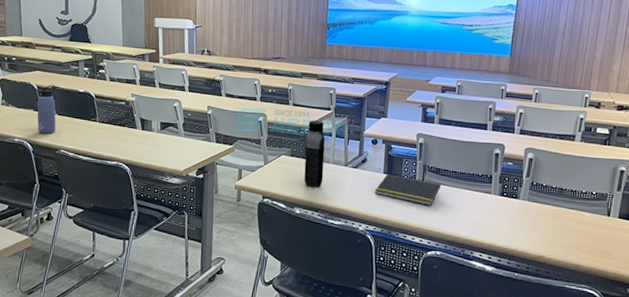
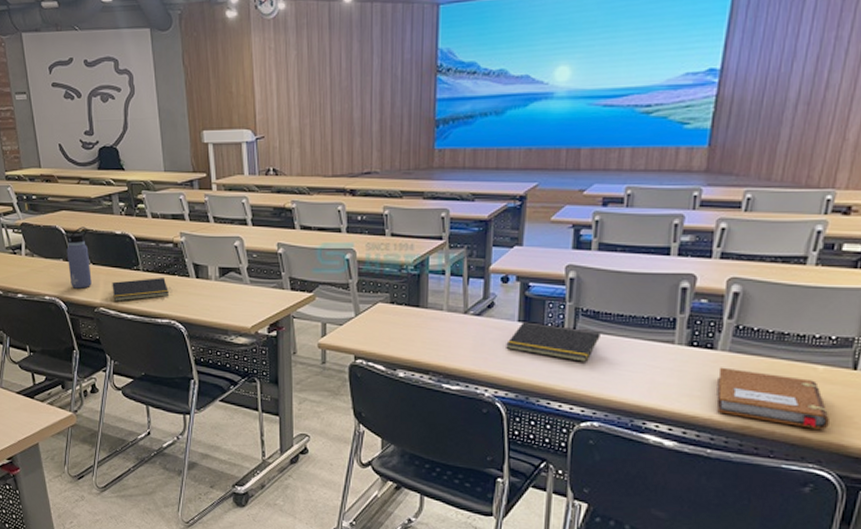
notepad: none [72,128,119,146] -> present [112,278,168,302]
water bottle: present [304,120,325,187] -> none [408,255,436,343]
notebook: none [520,212,594,259] -> present [716,367,829,429]

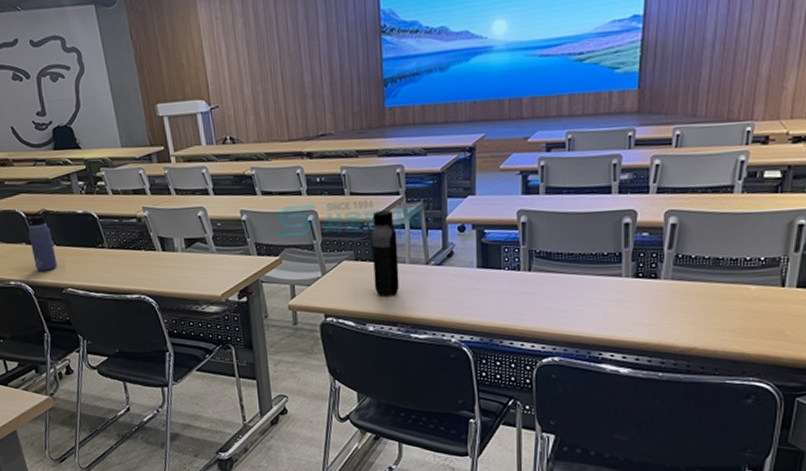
notepad: present [112,278,168,302] -> none [78,253,136,281]
water bottle: none [408,255,436,343] -> present [372,211,399,296]
notepad: present [506,322,600,362] -> none [468,267,554,301]
notebook: present [716,367,829,429] -> none [663,294,764,345]

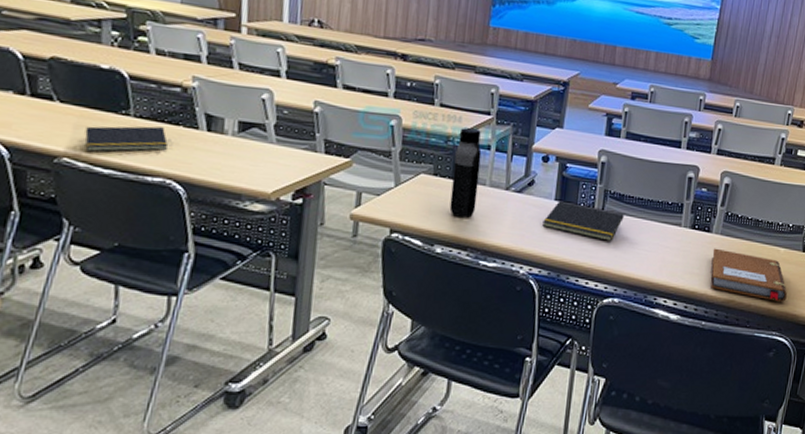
water bottle: present [28,208,57,271] -> none [20,53,59,132]
notepad: none [78,253,136,281] -> present [84,126,168,152]
notepad: none [468,267,554,301] -> present [542,201,624,241]
notebook: none [663,294,764,345] -> present [710,248,787,302]

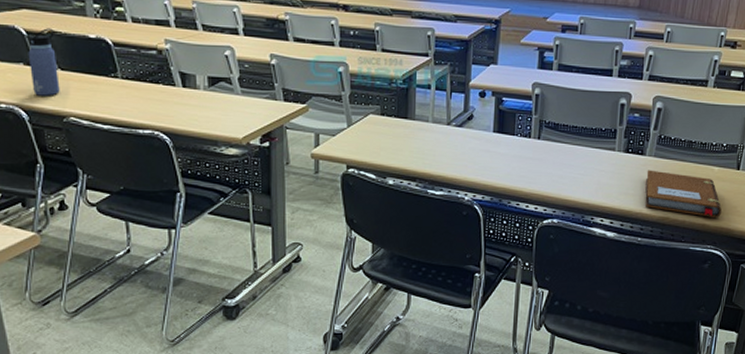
water bottle: none [20,53,59,132] -> present [28,28,60,96]
notepad: present [84,126,168,152] -> none [84,86,151,111]
water bottle: present [449,128,482,218] -> none [397,70,423,152]
notepad: present [542,201,624,241] -> none [483,132,559,167]

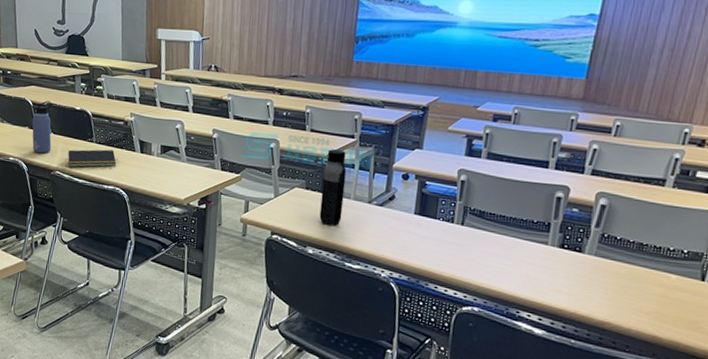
notepad: none [84,86,151,111] -> present [67,149,116,168]
water bottle: none [397,70,423,152] -> present [319,149,347,226]
notebook: present [645,170,722,217] -> none [581,268,679,331]

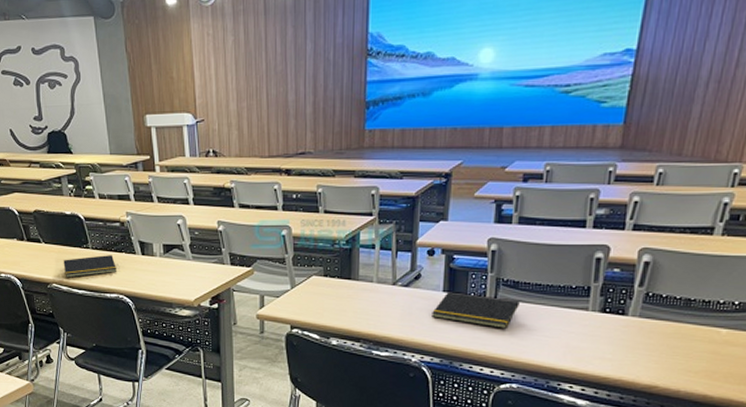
water bottle: present [32,101,52,154] -> none [20,208,44,266]
water bottle: present [319,149,347,226] -> none [341,231,367,313]
notepad: none [402,215,485,254] -> present [432,292,520,328]

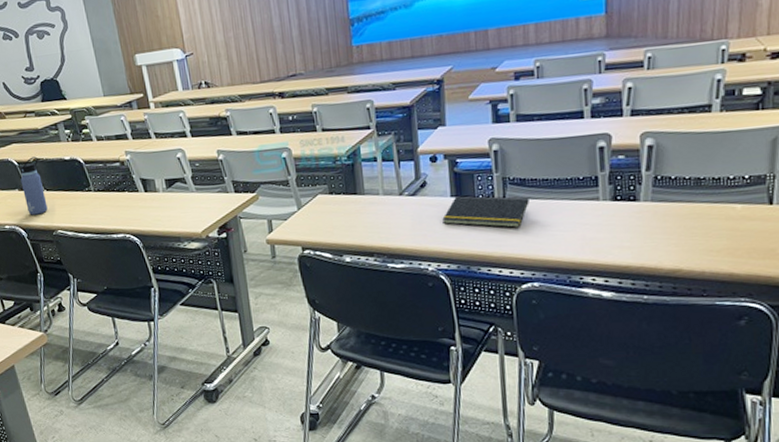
water bottle: none [20,208,44,266] -> present [20,156,48,215]
notepad: present [63,255,116,278] -> none [66,195,121,223]

